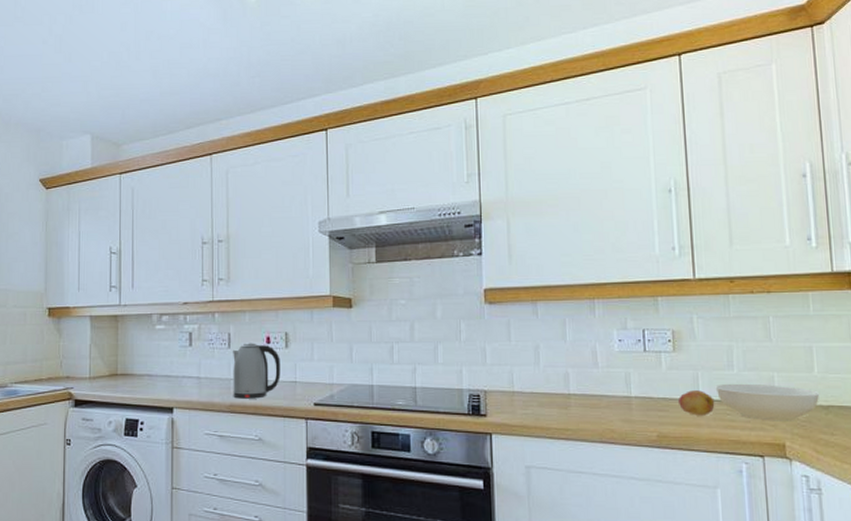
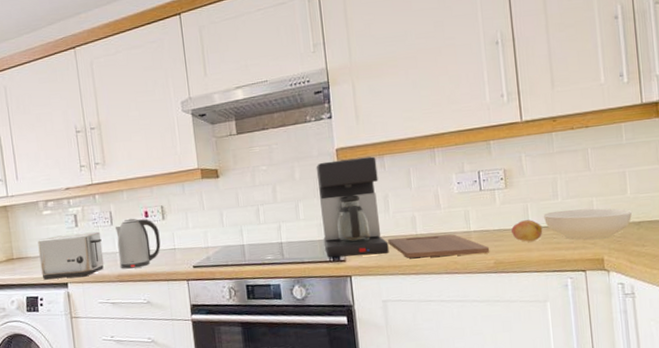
toaster: none [146,354,216,403] -> present [37,231,104,280]
coffee maker: none [460,301,537,413] -> present [316,156,389,258]
cutting board: none [536,395,653,424] -> present [388,234,490,259]

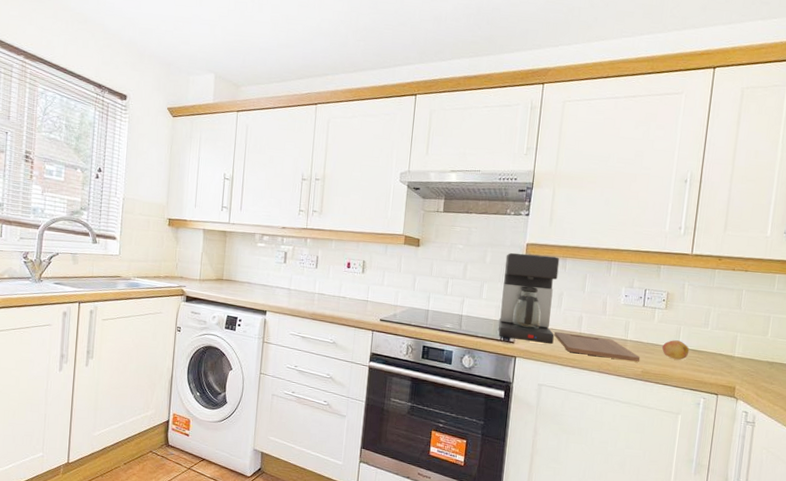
toaster: present [37,231,104,280] -> none [245,267,305,309]
kettle: present [115,218,161,269] -> none [316,266,357,311]
bowl: present [541,208,633,240] -> none [691,337,769,371]

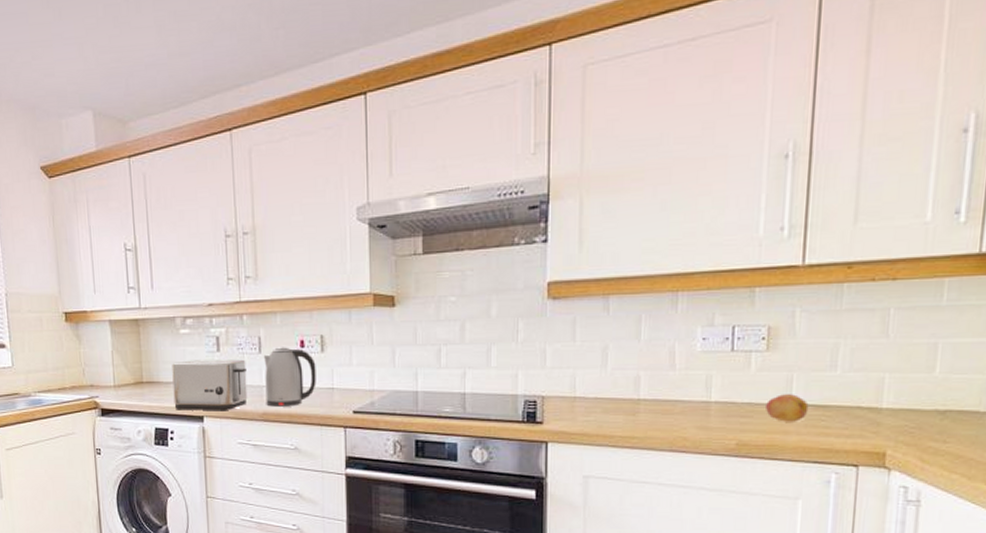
toaster: none [245,267,305,309] -> present [172,359,248,411]
kettle: none [316,266,357,311] -> present [264,347,316,407]
coffee maker: present [498,252,560,345] -> none [517,295,600,420]
cutting board: present [554,331,641,362] -> none [600,401,733,432]

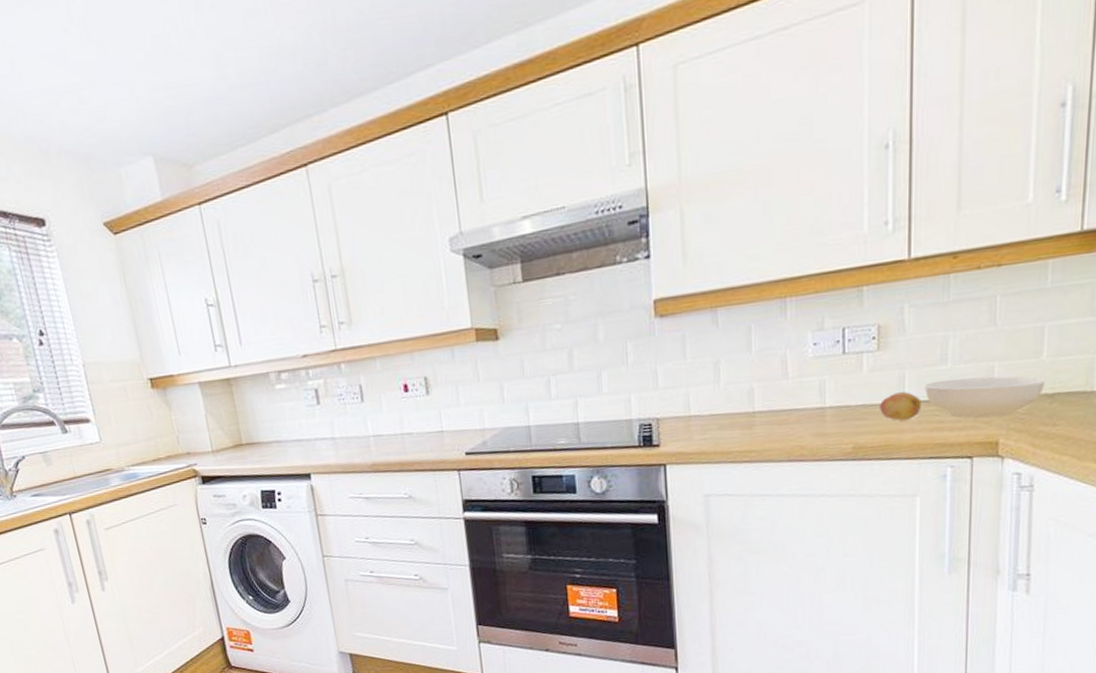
toaster: present [172,359,248,411] -> none [271,410,355,470]
kettle: present [264,347,316,407] -> none [367,392,425,457]
bowl: none [810,386,938,428] -> present [922,376,1046,418]

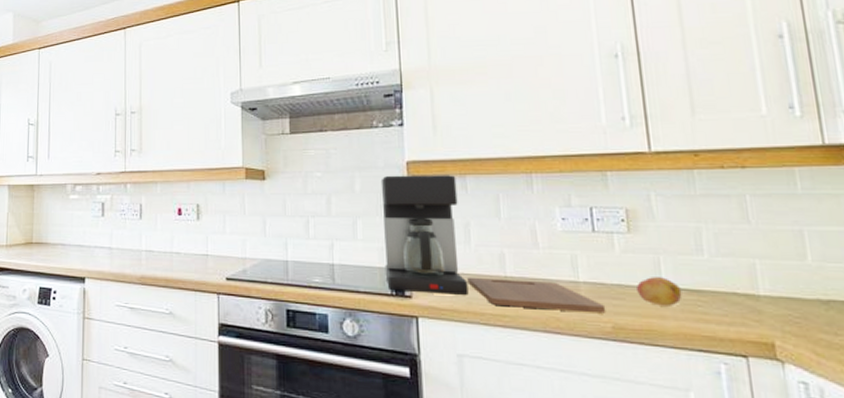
coffee maker: none [626,309,717,442] -> present [380,175,469,296]
cutting board: none [716,411,849,443] -> present [467,277,606,314]
bowl: present [922,376,1046,418] -> none [680,270,817,317]

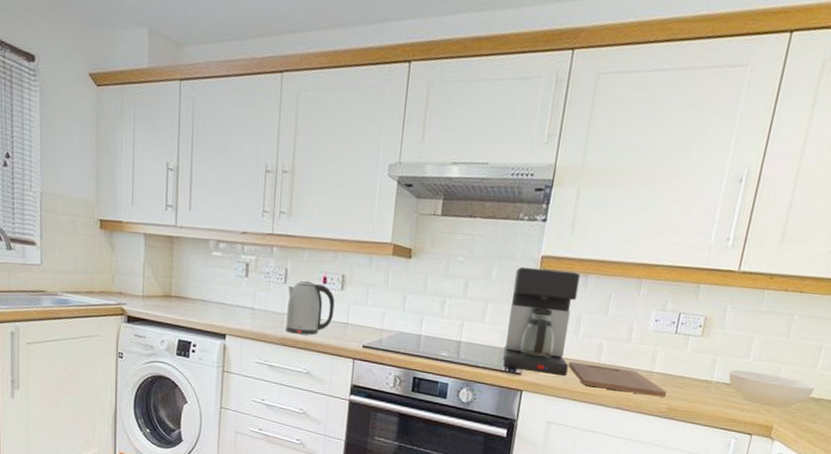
kettle: none [144,214,192,271] -> present [285,280,335,336]
fruit: present [637,277,682,306] -> none [693,372,725,396]
bowl: none [680,270,817,317] -> present [727,369,816,408]

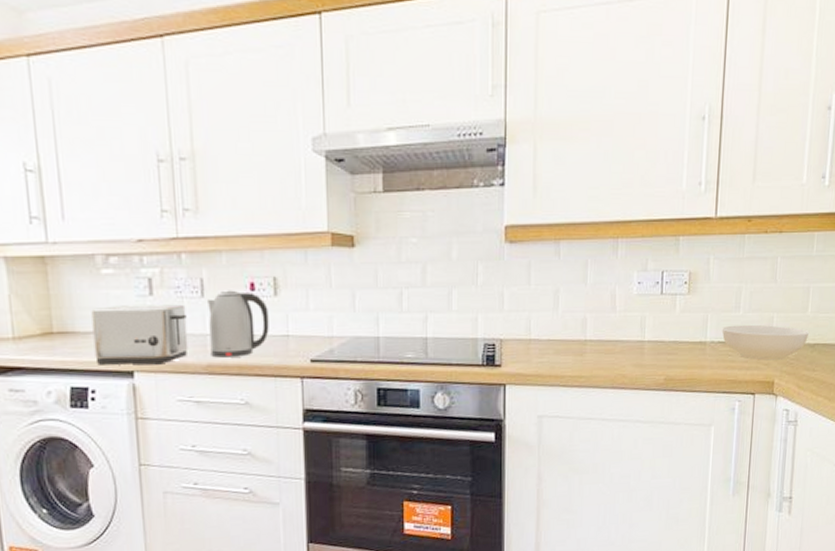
toaster: none [199,281,272,332] -> present [91,304,189,365]
coffee maker: present [502,266,581,377] -> none [477,240,553,362]
cutting board: present [568,361,667,398] -> none [553,342,662,369]

